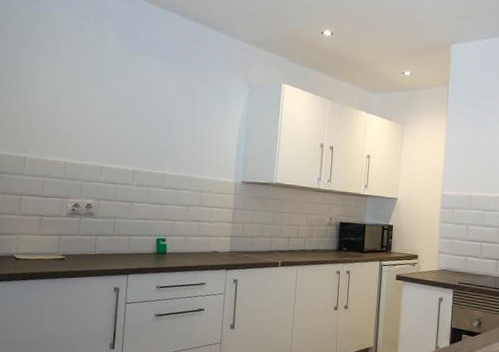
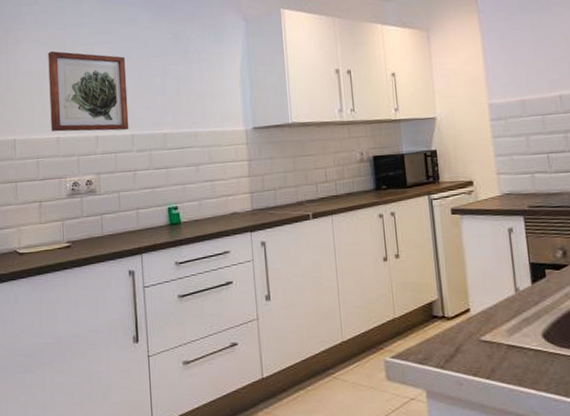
wall art: none [60,83,138,166] -> present [48,51,129,132]

